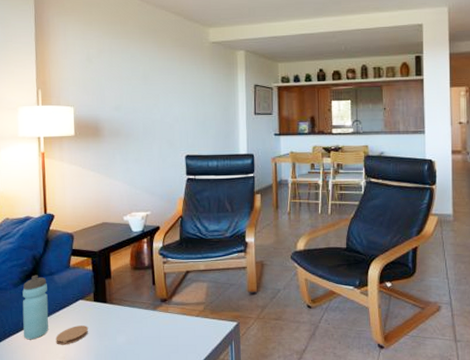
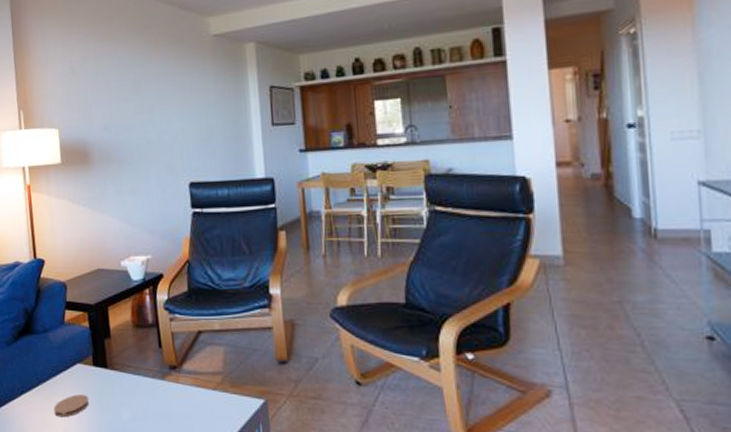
water bottle: present [22,275,49,340] -> none [16,331,46,409]

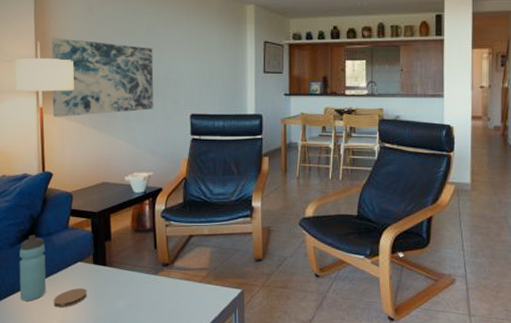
water bottle: none [16,331,46,409] -> present [19,235,46,302]
wall art: none [34,104,147,195] -> present [51,38,154,117]

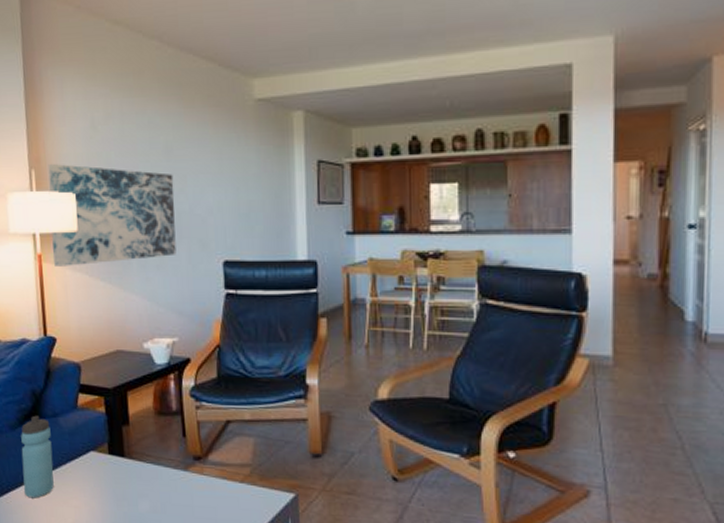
coaster: present [53,288,87,308] -> none [63,484,102,508]

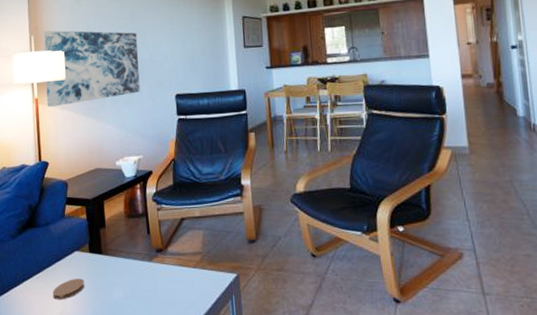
water bottle: present [21,415,54,499] -> none [19,225,46,294]
coaster: none [63,484,102,508] -> present [52,279,84,300]

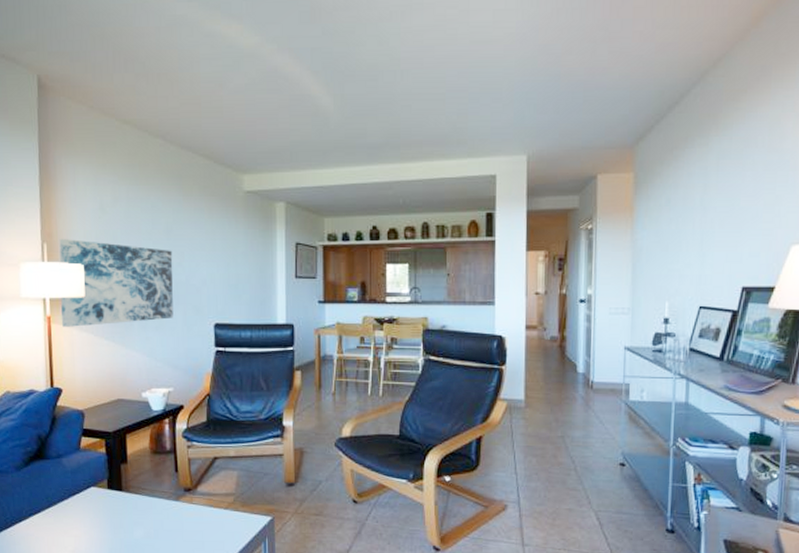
coaster: present [52,279,84,300] -> none [64,516,101,537]

